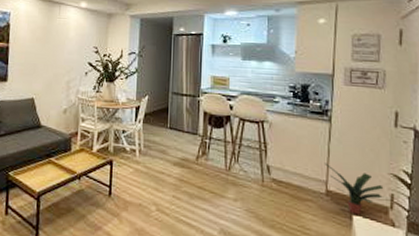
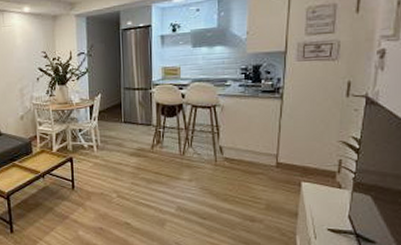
potted plant: present [324,162,384,215] -> none [275,138,332,181]

